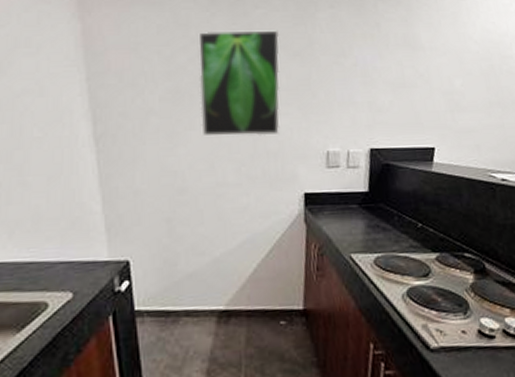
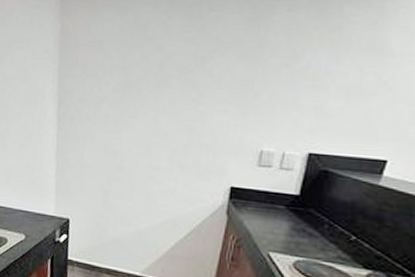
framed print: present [198,30,281,137] -> none [144,31,231,130]

